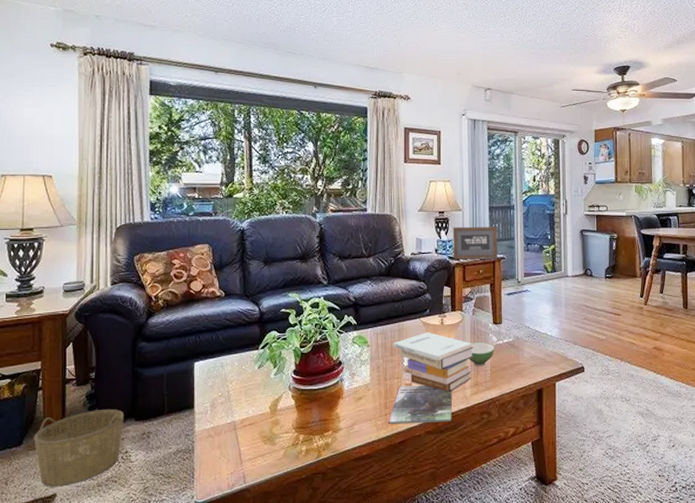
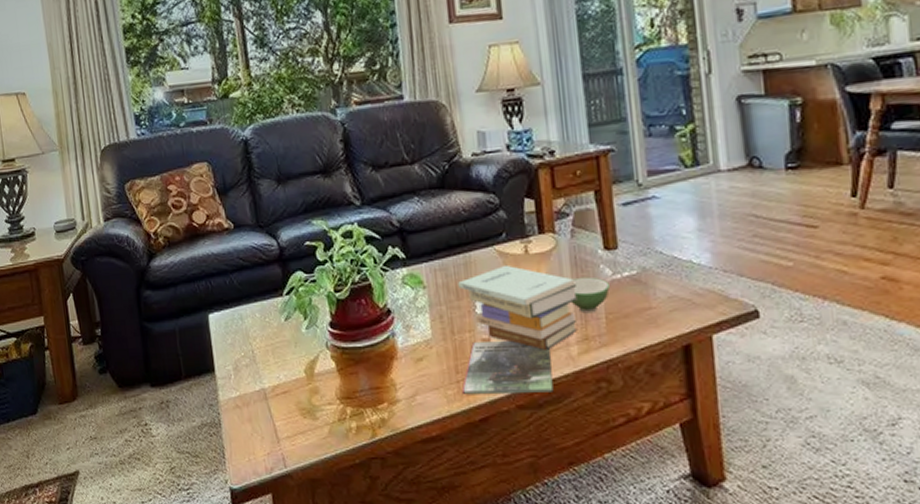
basket: present [34,409,125,487] -> none [47,373,139,463]
picture frame: present [452,226,498,259] -> none [529,102,603,158]

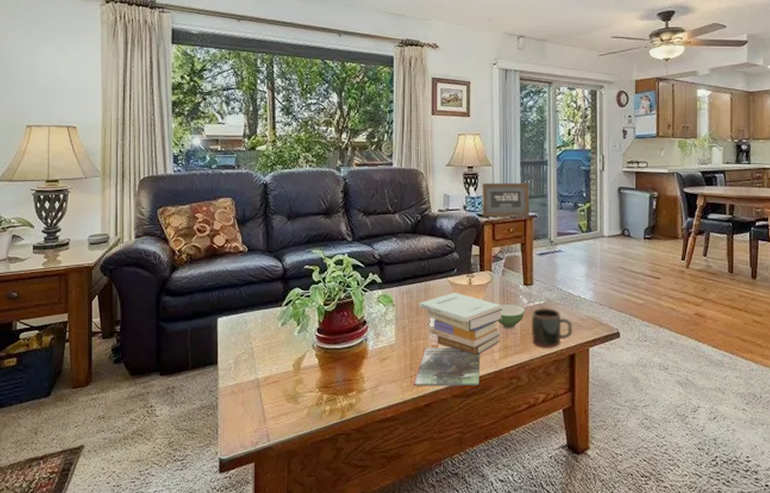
picture frame: none [529,102,603,158] -> present [482,182,529,217]
mug: none [620,279,686,338] -> present [531,307,573,349]

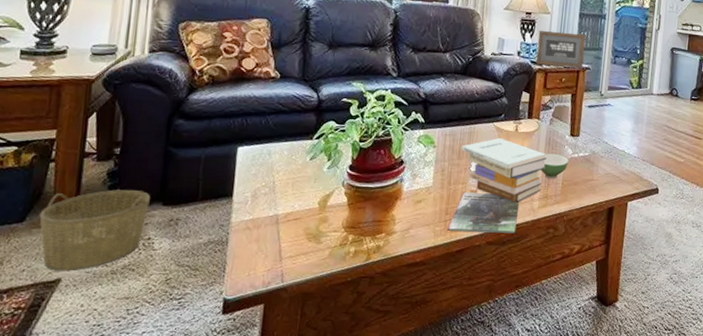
basket: none [61,363,150,438] -> present [39,189,151,271]
mug: present [531,307,573,349] -> none [572,159,614,200]

